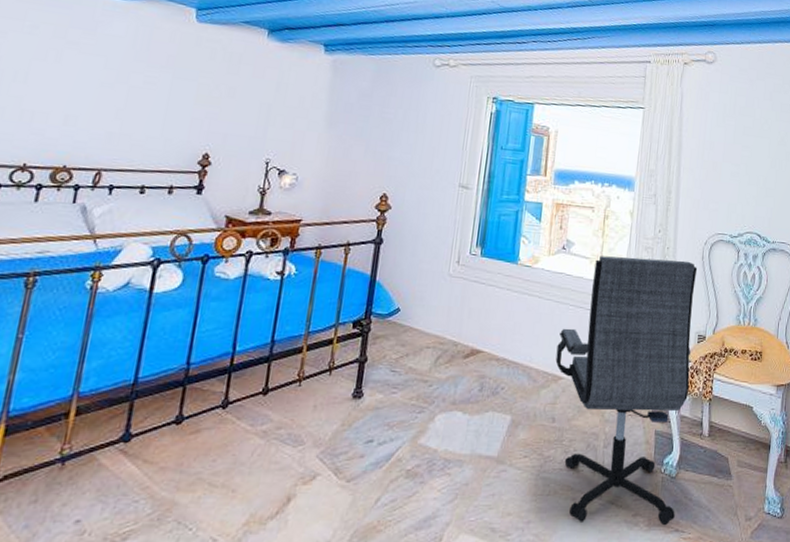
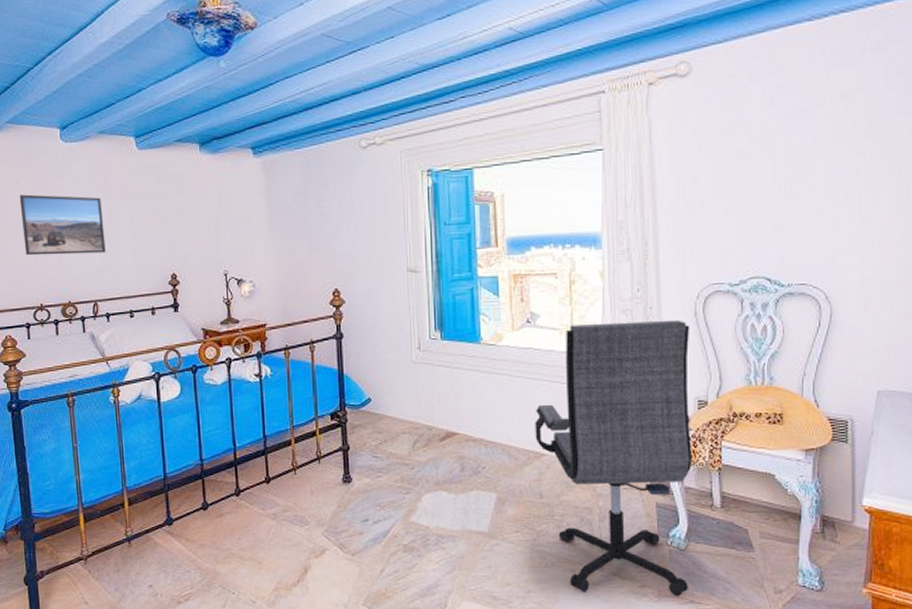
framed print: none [20,40,138,120] -> present [19,194,106,256]

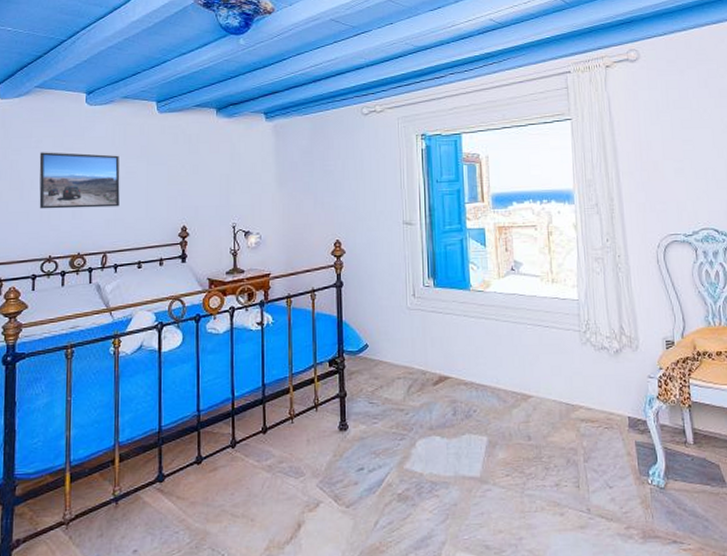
office chair: present [535,319,693,597] -> none [521,266,670,538]

